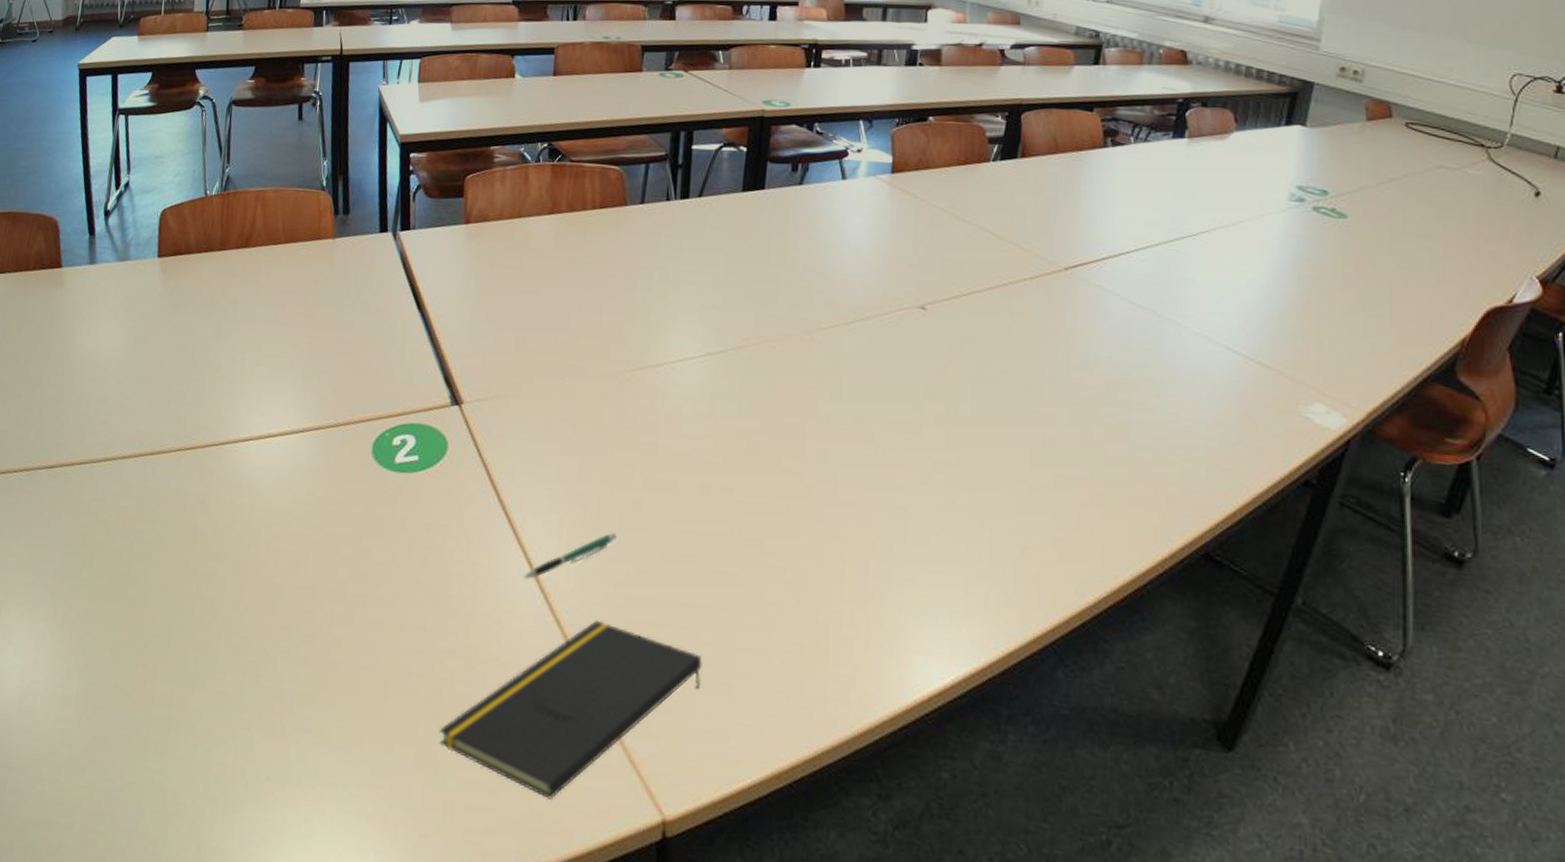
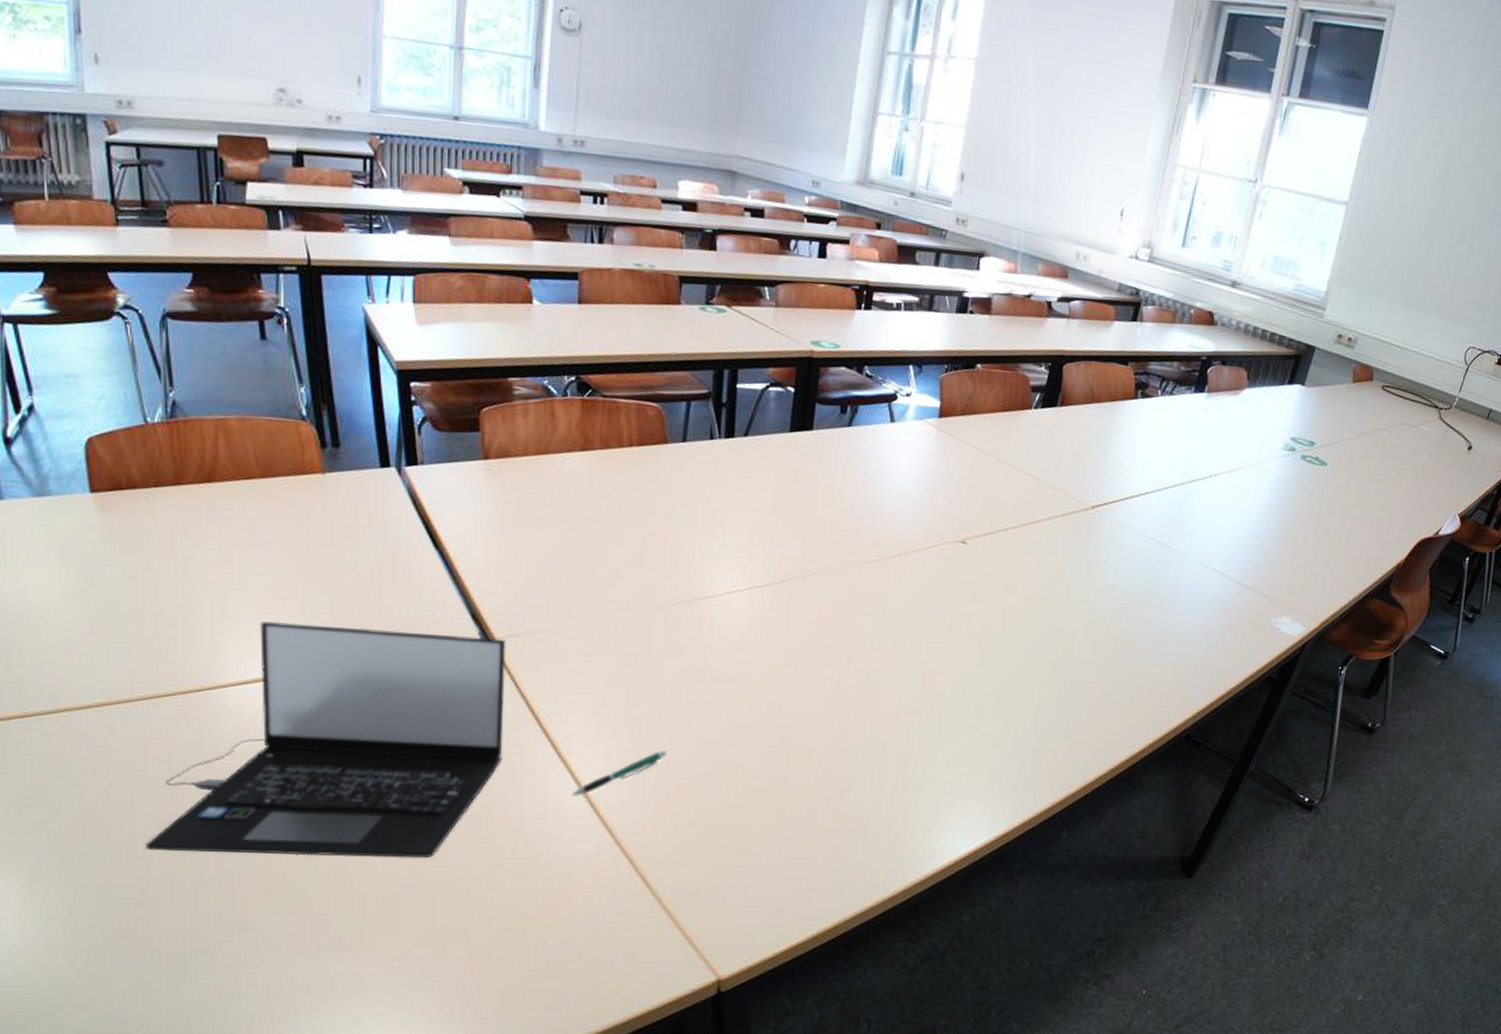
laptop: none [153,378,473,638] -> present [145,621,506,859]
notepad: present [439,620,703,800] -> none [491,826,753,976]

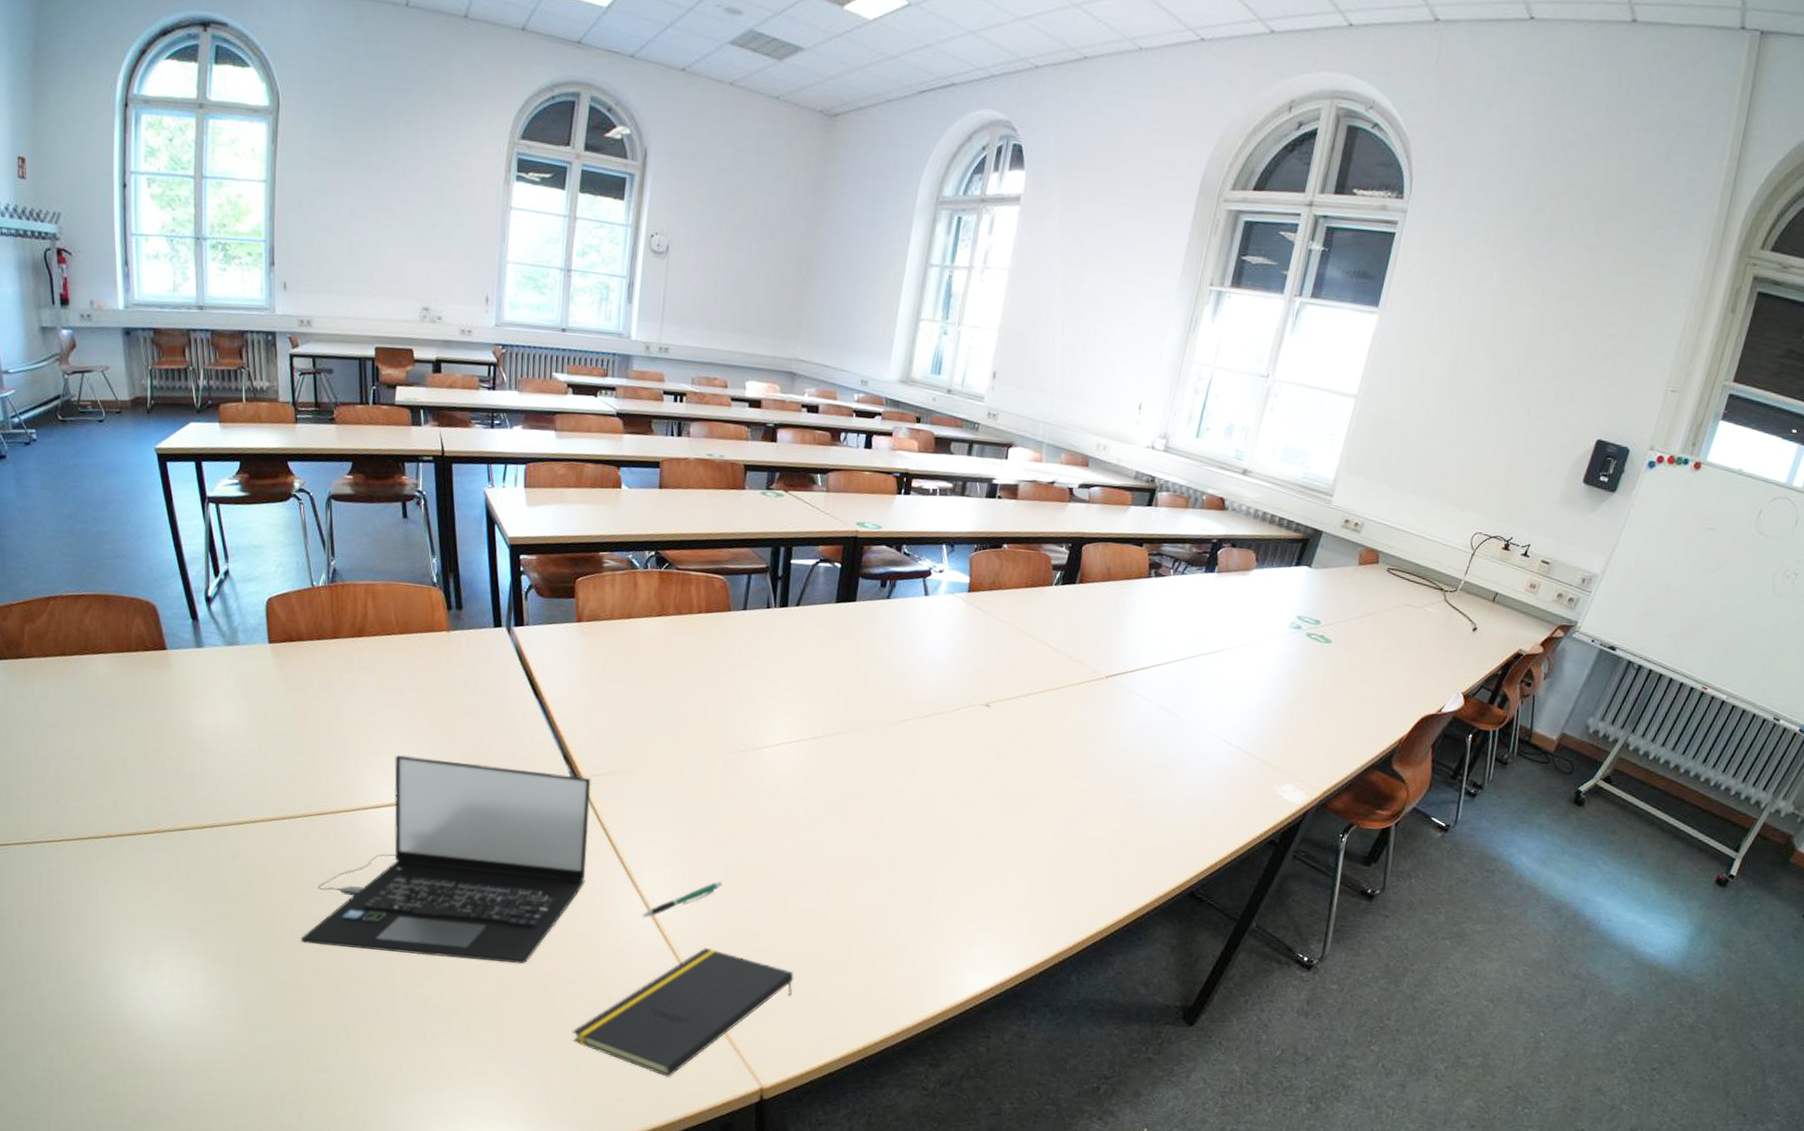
notepad: none [491,826,753,976] -> present [572,947,794,1078]

